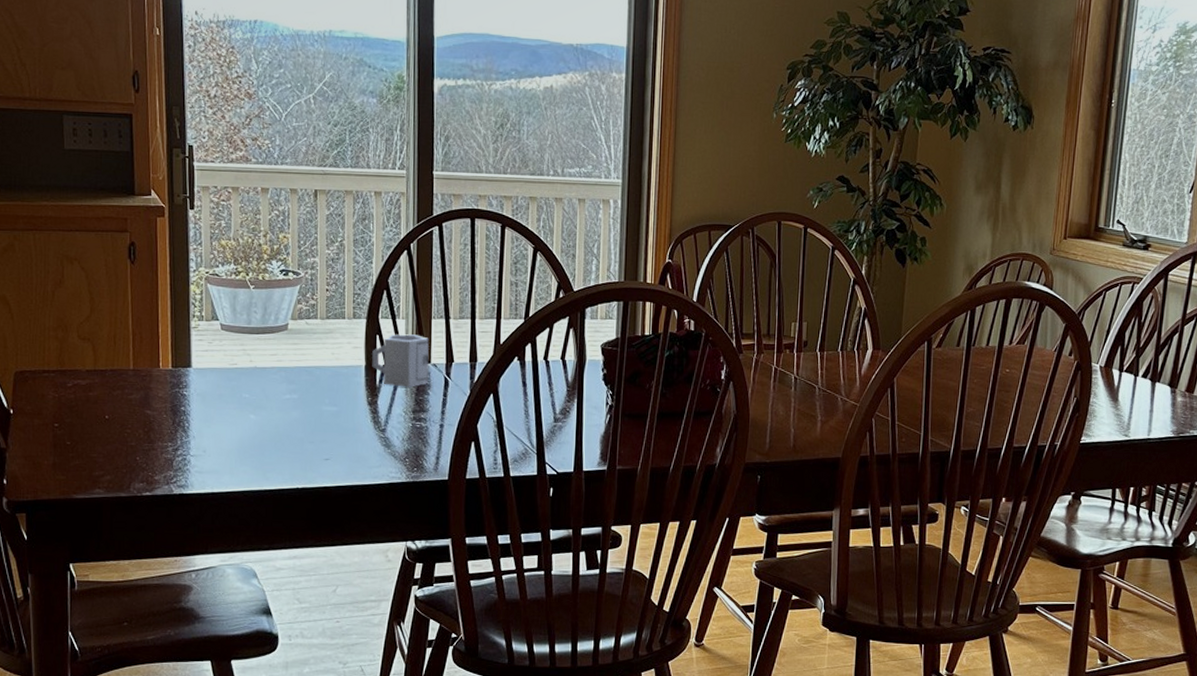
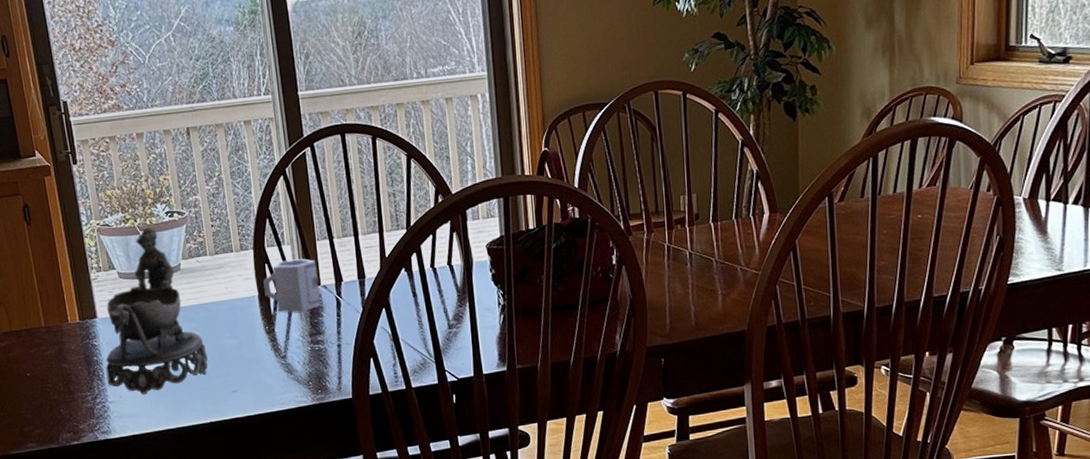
decorative bowl: none [192,282,303,452] -> present [105,227,208,395]

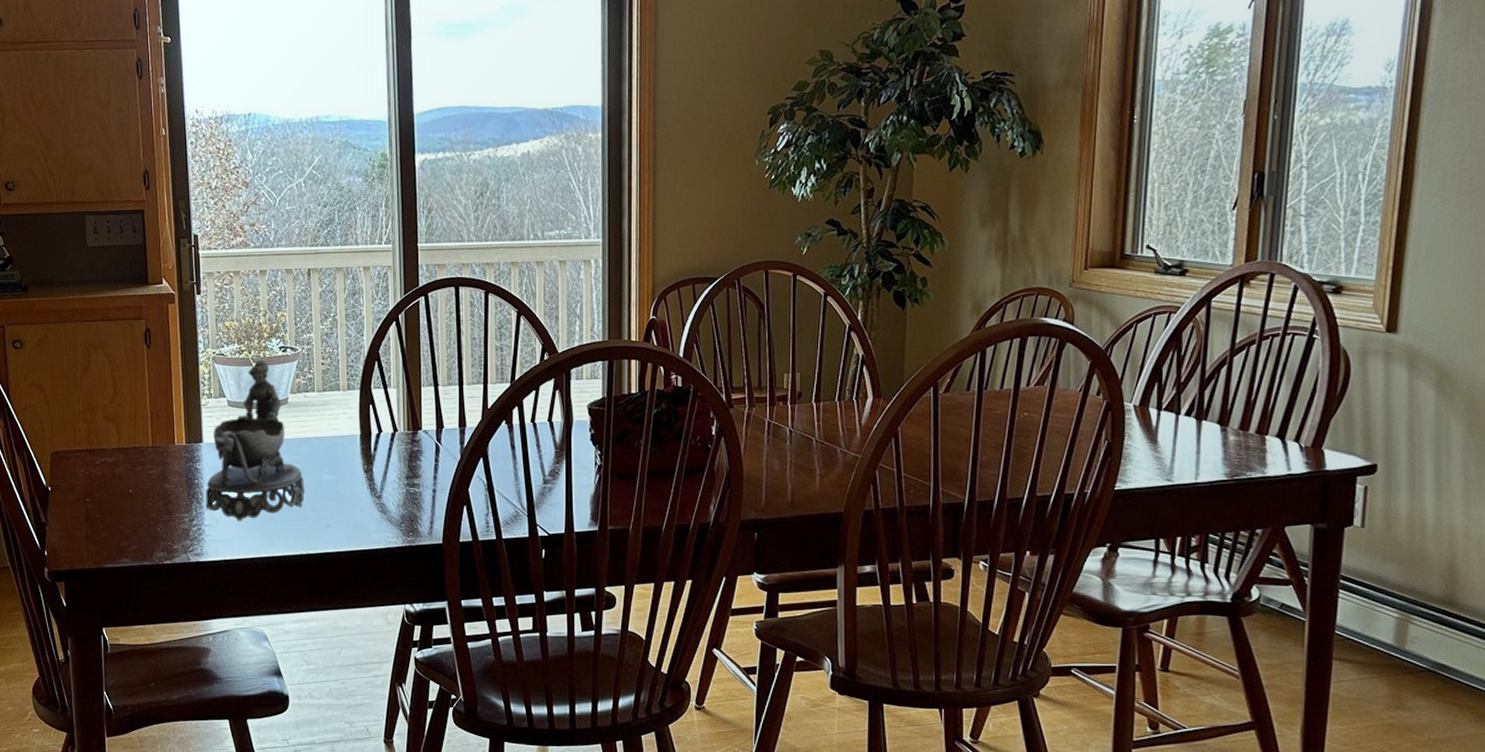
cup: present [263,258,321,313] -> none [366,403,421,454]

